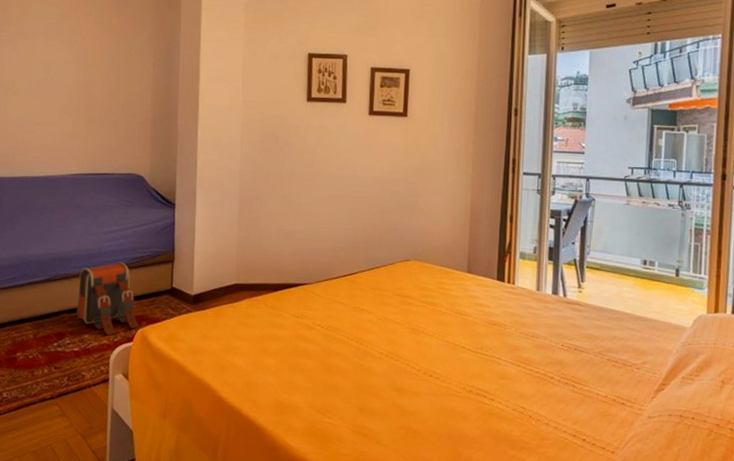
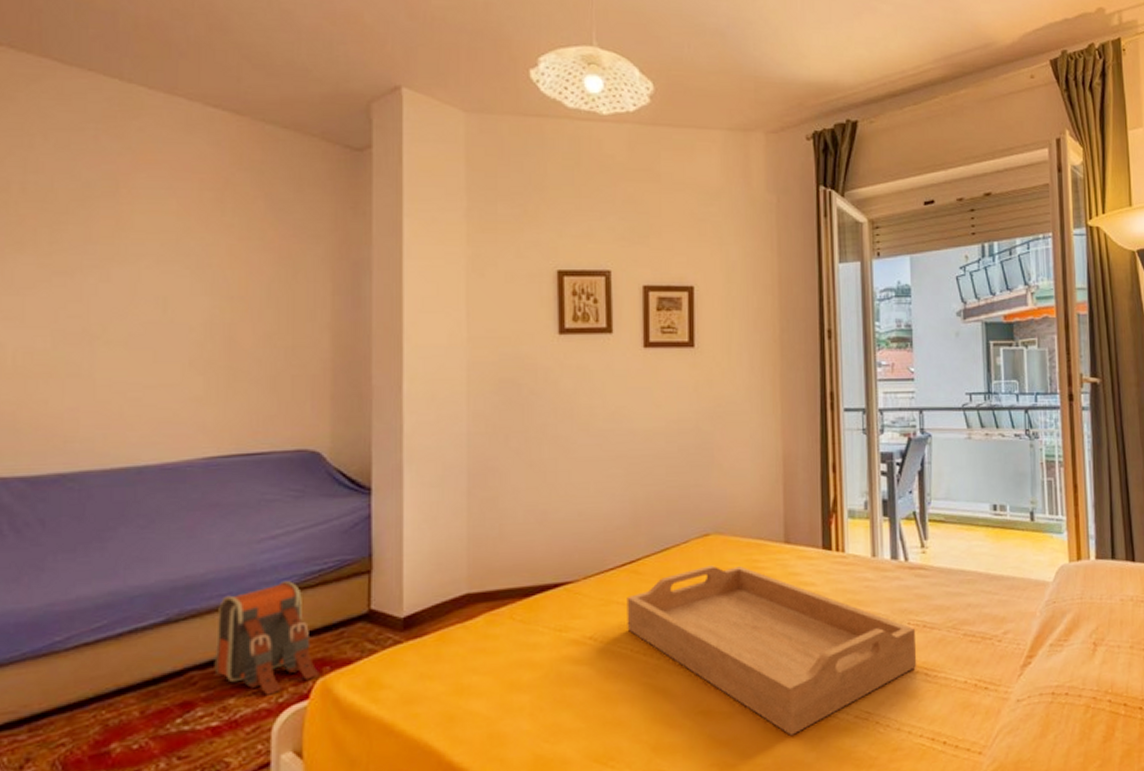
serving tray: none [345,283,568,416] -> present [627,565,917,736]

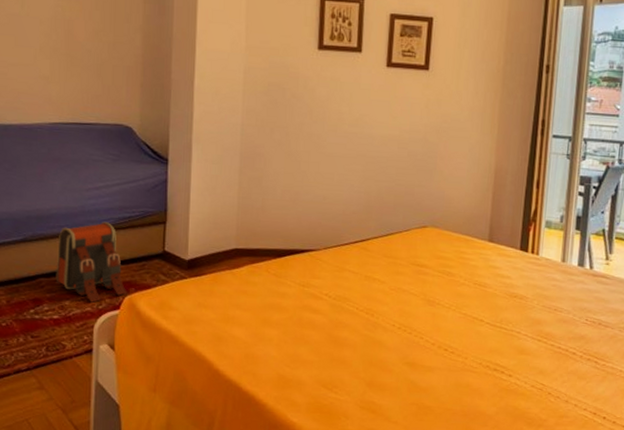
serving tray: present [627,565,917,736] -> none [355,251,591,392]

